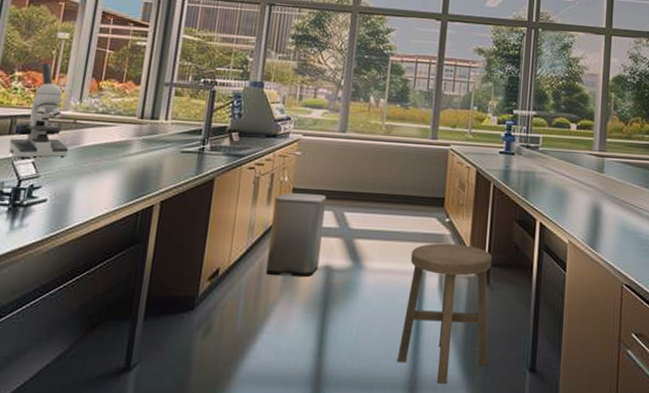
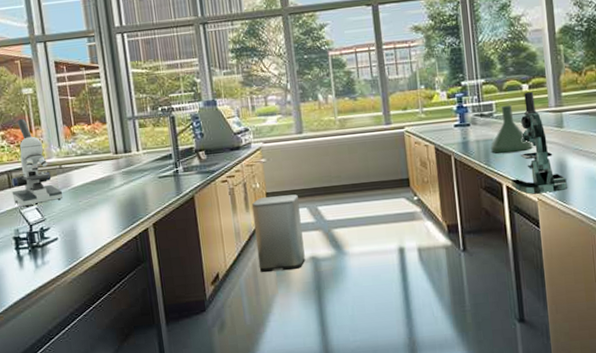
stool: present [397,243,493,384] -> none [387,218,479,343]
flask: none [531,140,572,190] -> present [491,104,533,154]
microscope: none [545,131,599,237] -> present [511,91,567,194]

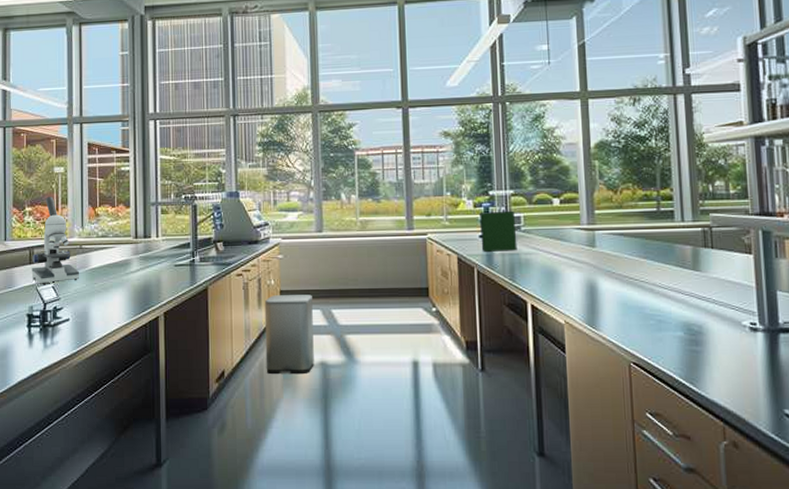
binder: none [453,99,491,140] -> present [480,210,517,252]
flask: present [491,104,533,154] -> none [517,218,561,270]
microscope: present [511,91,567,194] -> none [537,206,597,316]

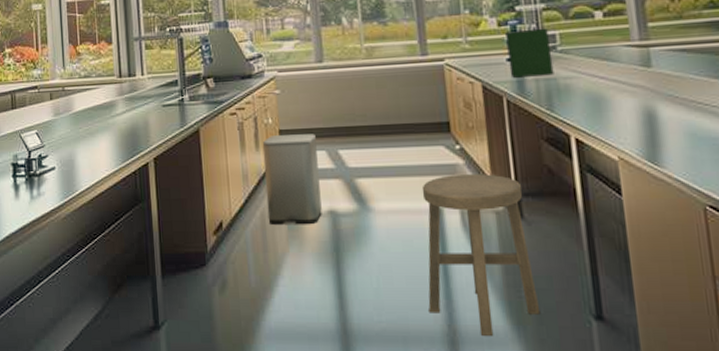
microscope: present [31,196,80,285] -> none [14,35,64,132]
stool: none [401,333,494,470] -> present [421,174,541,336]

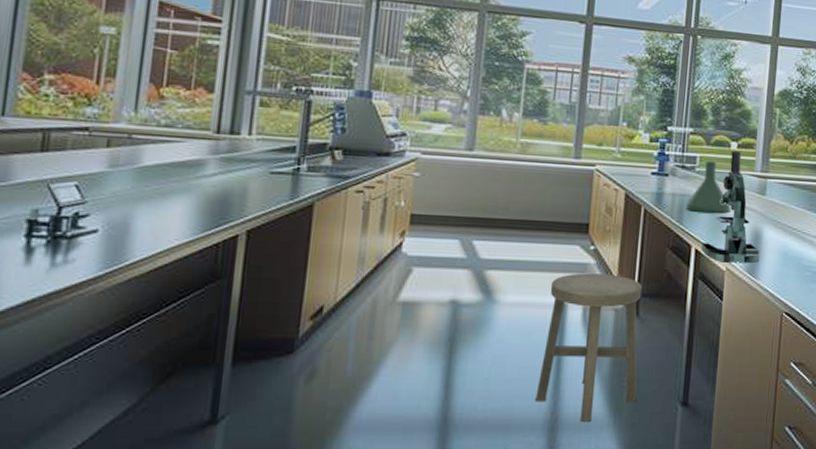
pedal bin: present [262,133,322,226] -> none [380,219,451,313]
binder: present [505,28,554,78] -> none [652,148,691,192]
flask: none [554,36,610,97] -> present [686,160,731,214]
microscope: none [582,20,659,151] -> present [701,150,759,264]

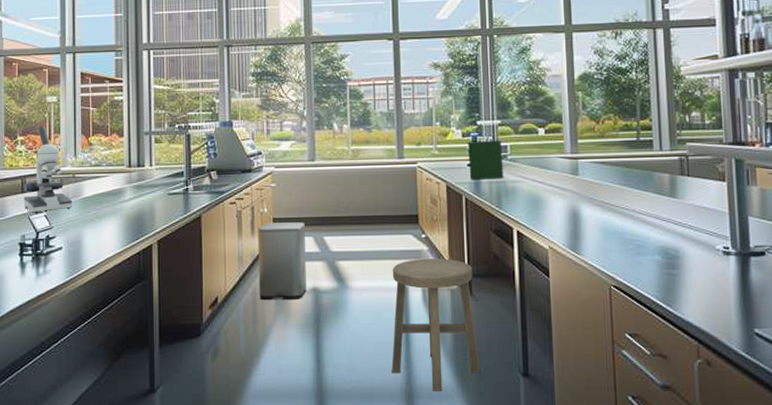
microscope: none [41,63,124,182] -> present [23,125,73,214]
pedal bin: none [380,219,451,313] -> present [257,221,307,301]
binder: none [652,148,691,192] -> present [468,140,504,180]
flask: present [686,160,731,214] -> none [503,148,546,197]
microscope: present [701,150,759,264] -> none [522,136,580,242]

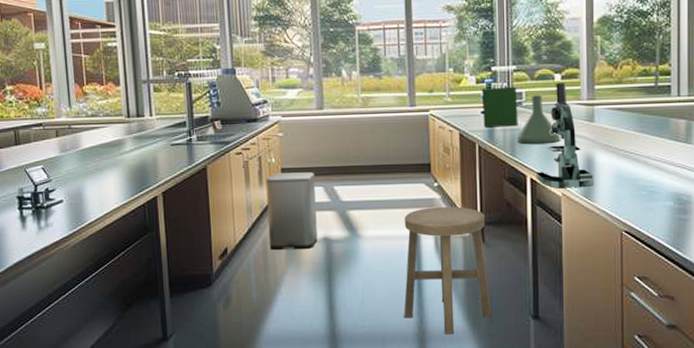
microscope: present [23,125,73,214] -> none [18,74,71,167]
flask: none [503,148,546,197] -> present [517,94,561,145]
microscope: none [522,136,580,242] -> present [536,82,593,189]

